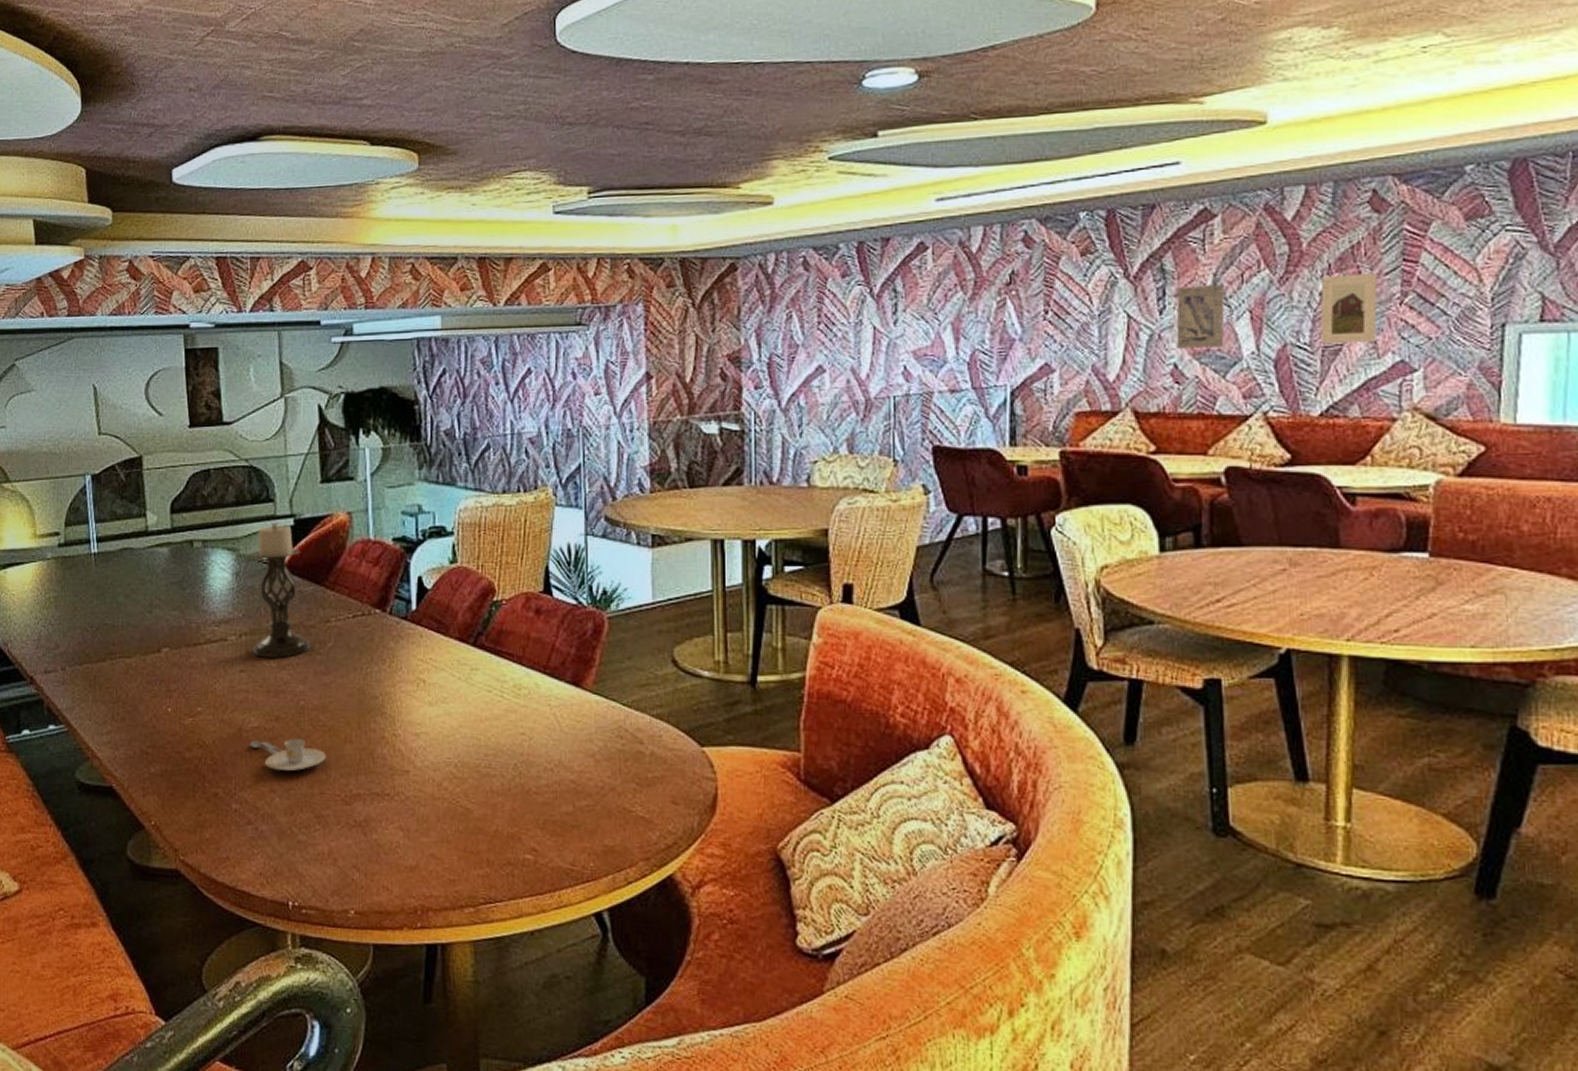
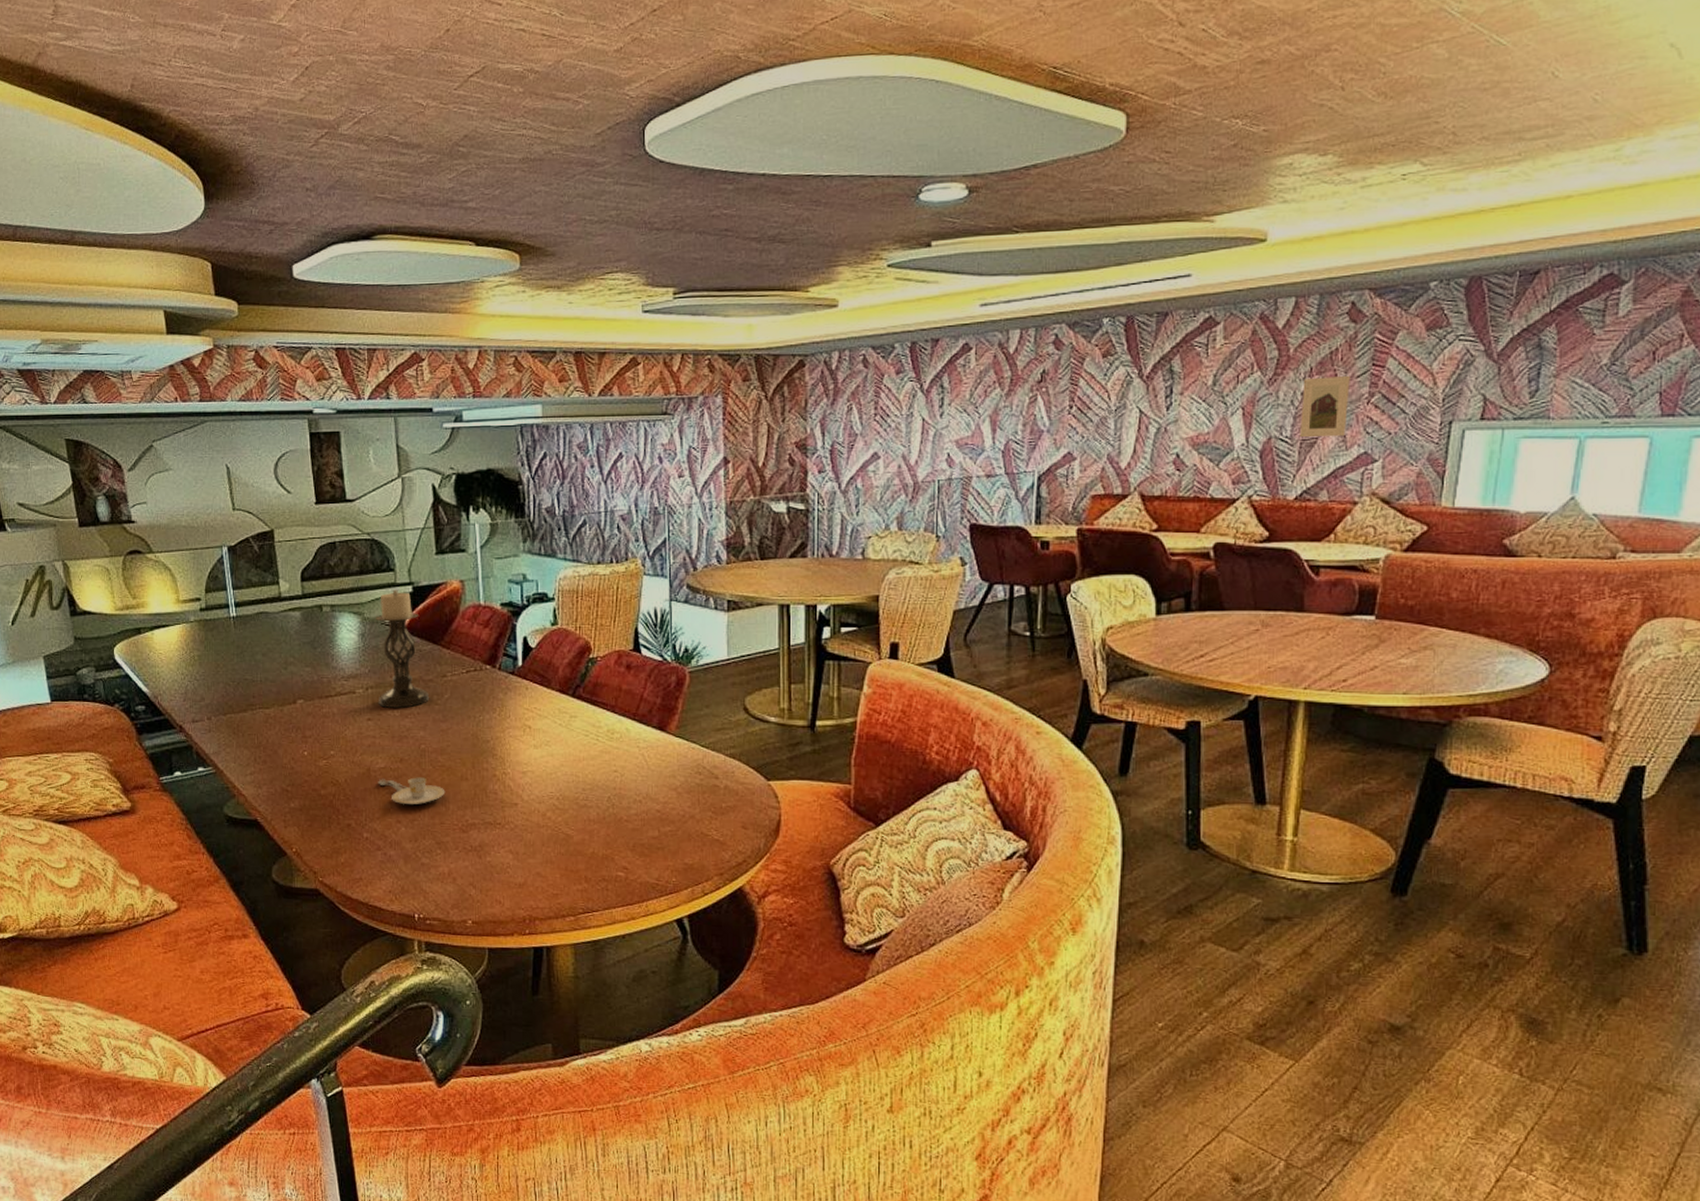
wall art: present [1176,284,1225,348] -> none [1179,384,1222,440]

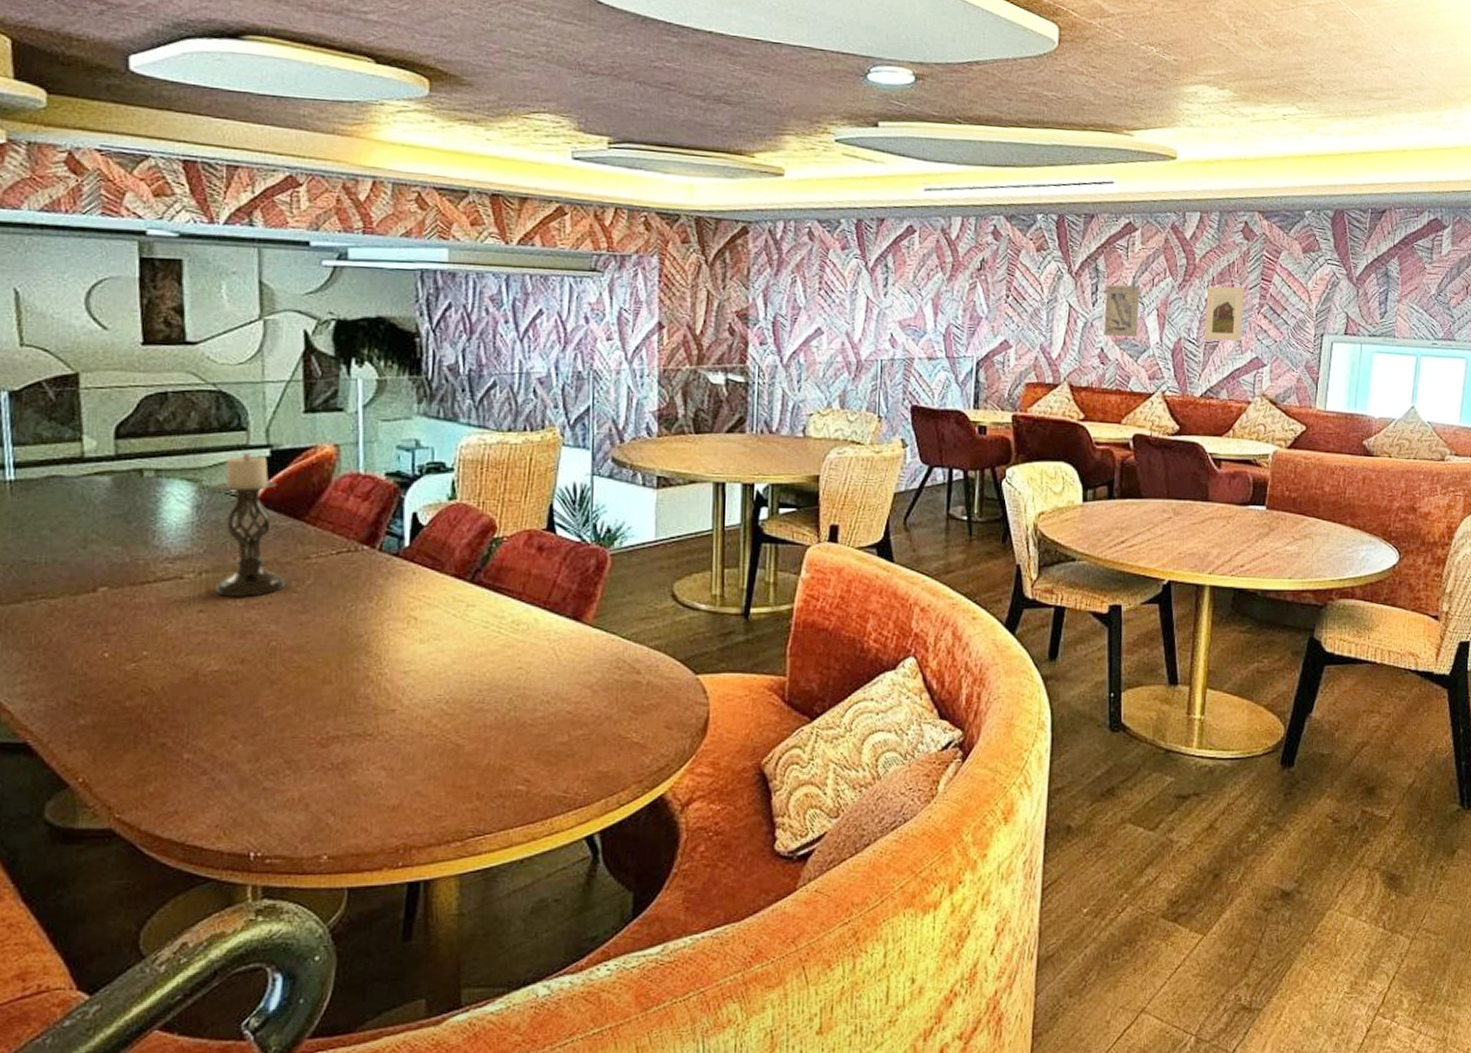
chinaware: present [378,777,446,804] -> none [208,681,301,715]
wall art: none [1179,384,1222,440] -> present [1104,285,1140,337]

